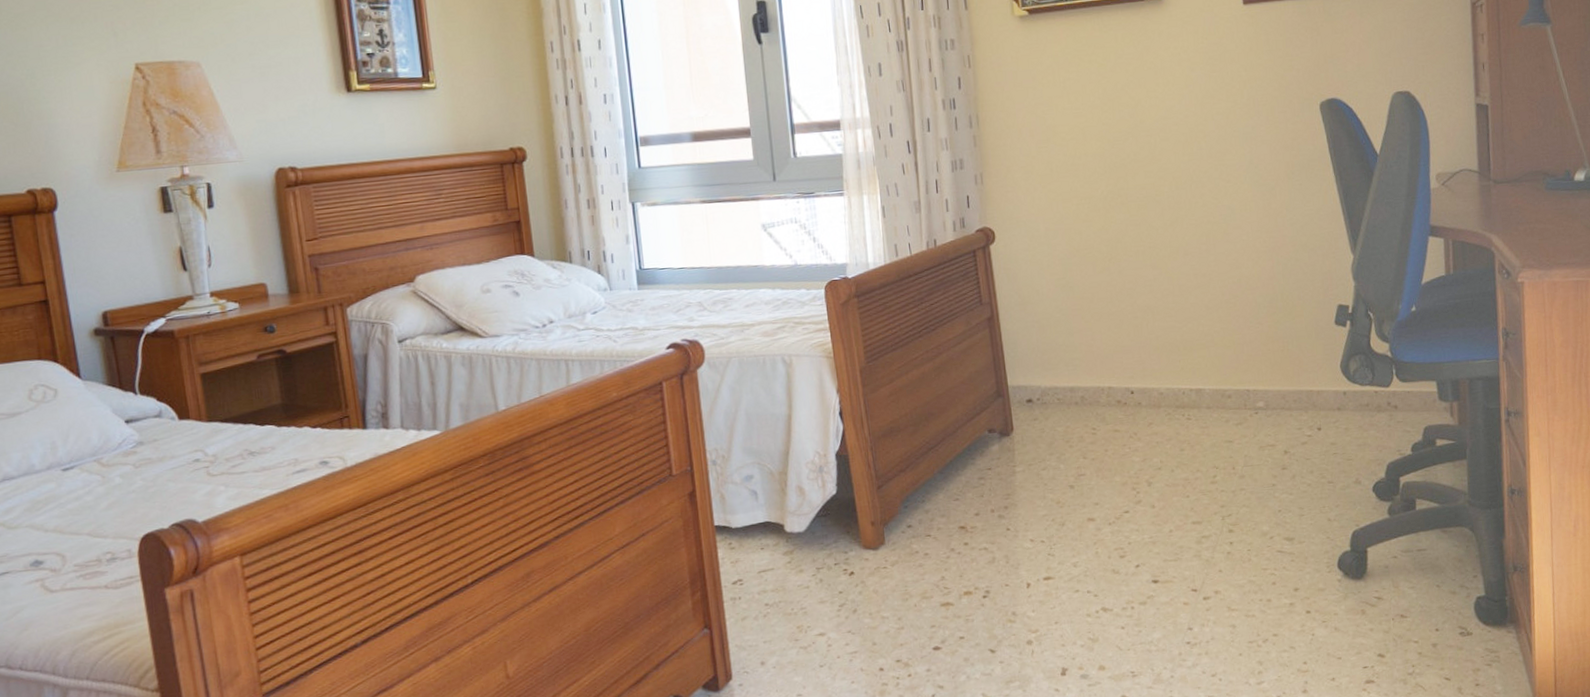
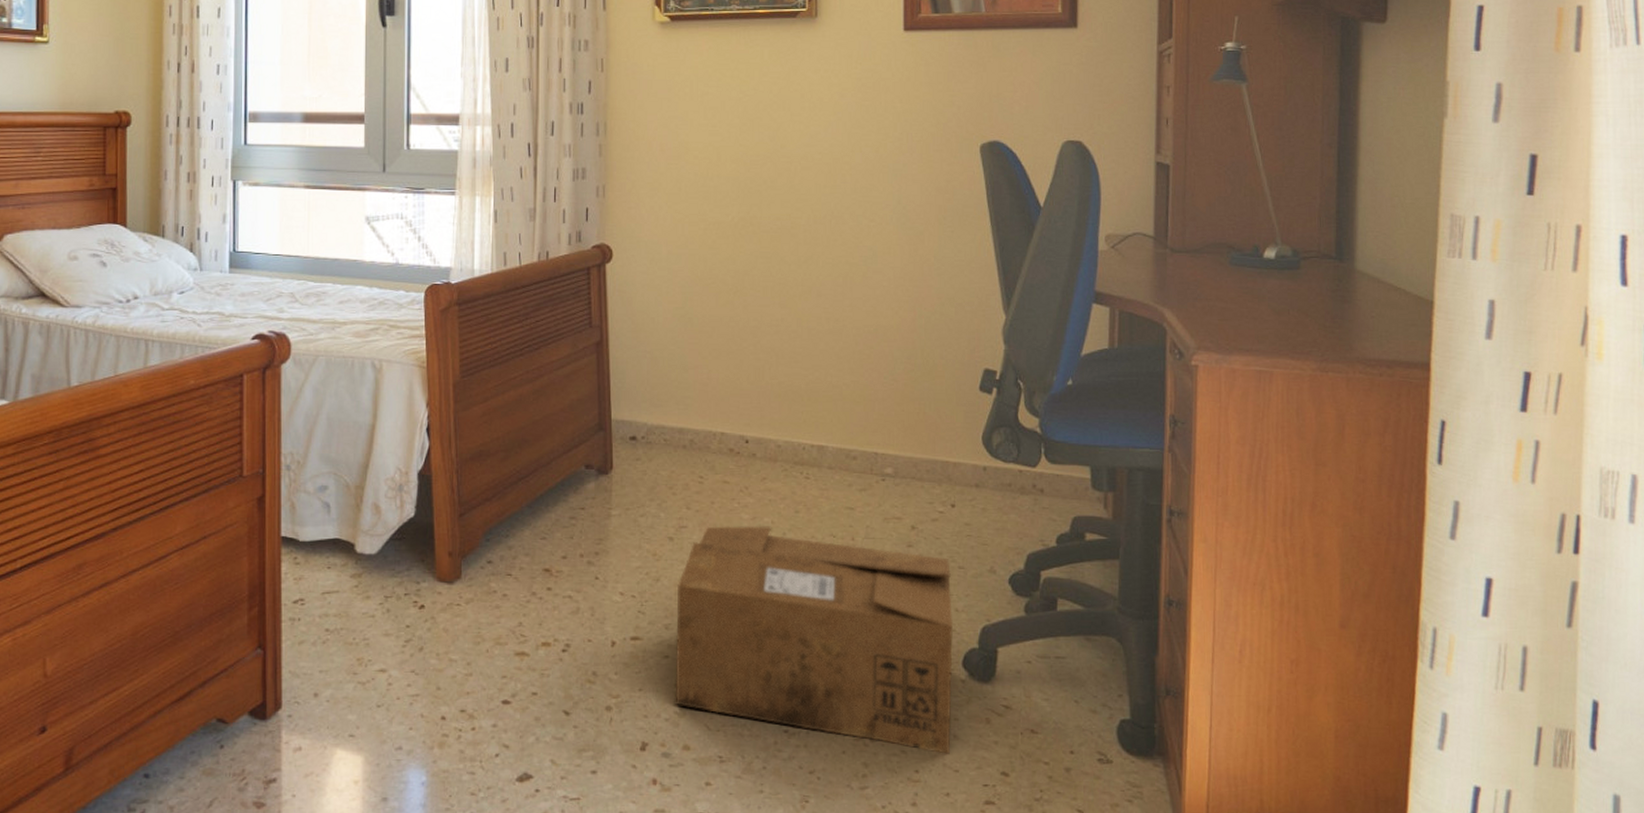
cardboard box: none [1081,465,1332,645] -> present [675,526,954,754]

